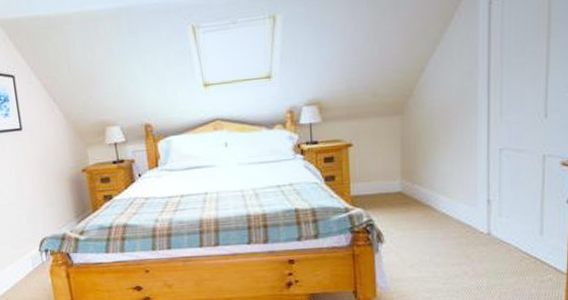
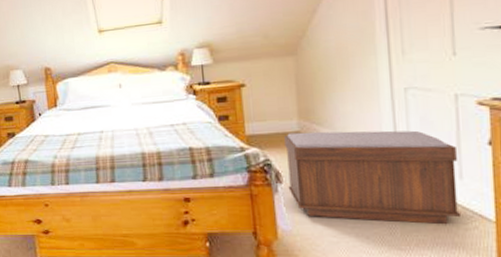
bench: none [387,190,540,277] -> present [284,130,462,224]

